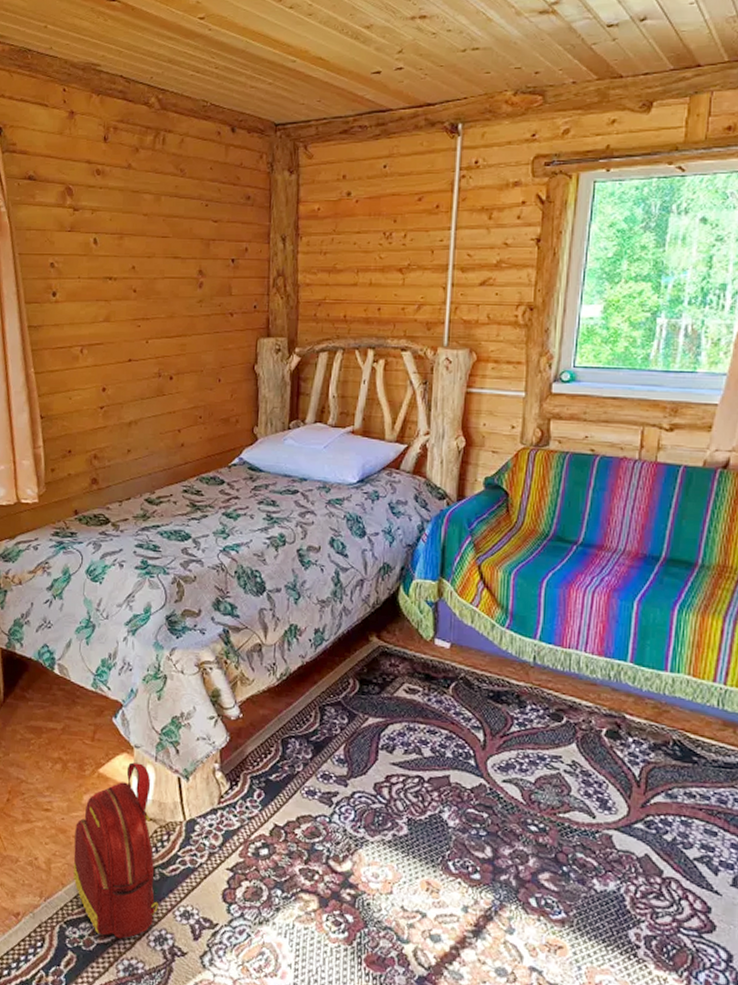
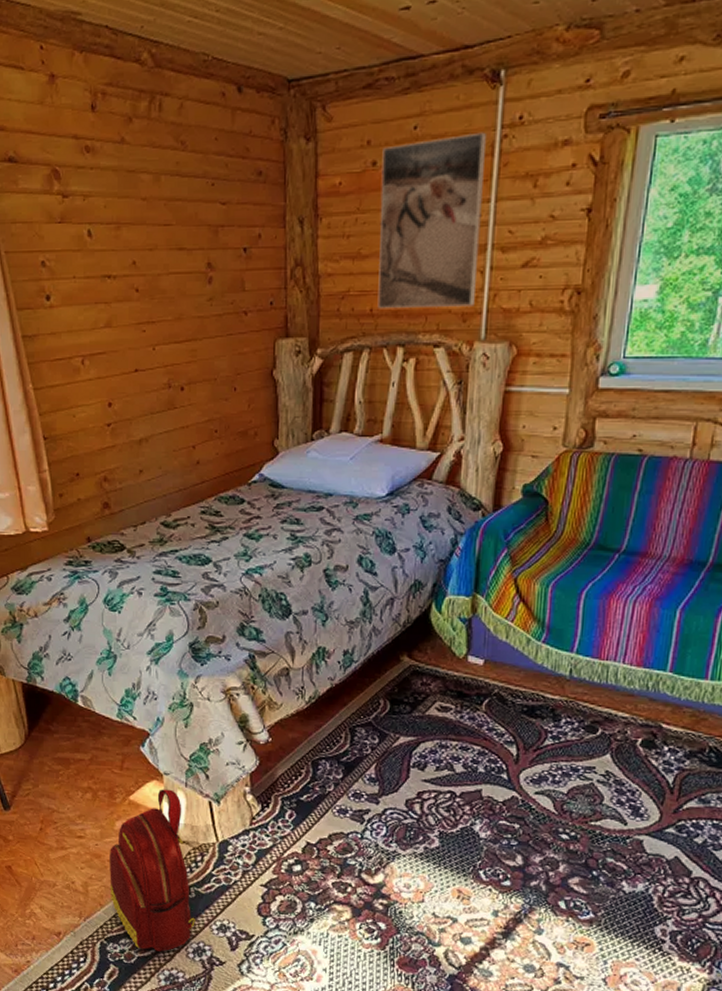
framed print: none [350,172,448,317] -> present [377,132,488,310]

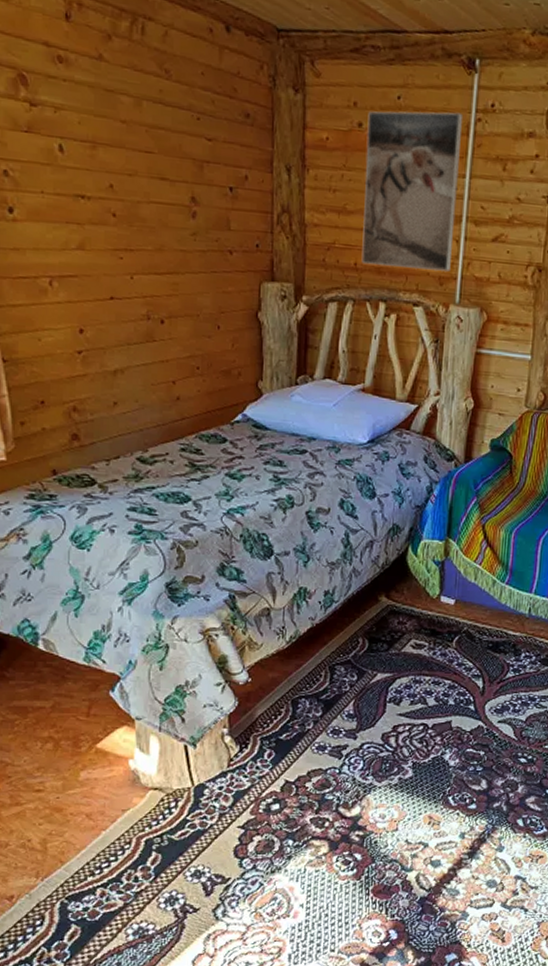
backpack: present [110,789,195,952] -> none [72,735,168,906]

